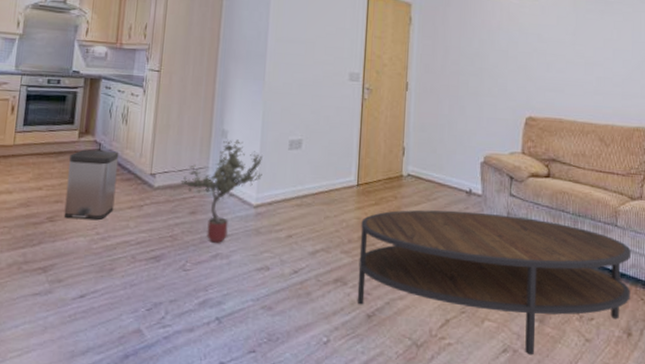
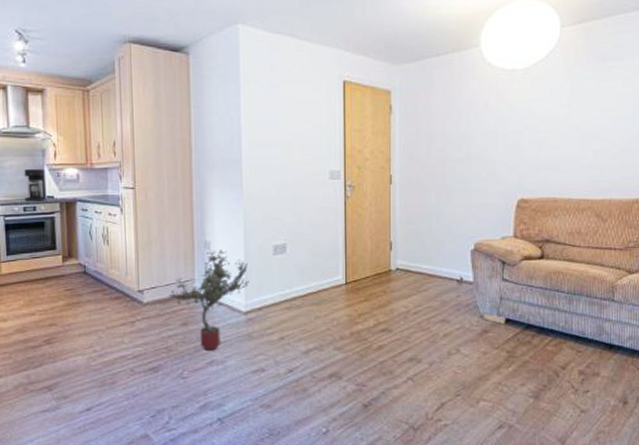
coffee maker: none [50,43,74,75] -> present [24,169,47,202]
pedal bin: present [64,149,119,221] -> none [57,272,107,340]
coffee table: present [357,209,631,354] -> none [352,299,628,428]

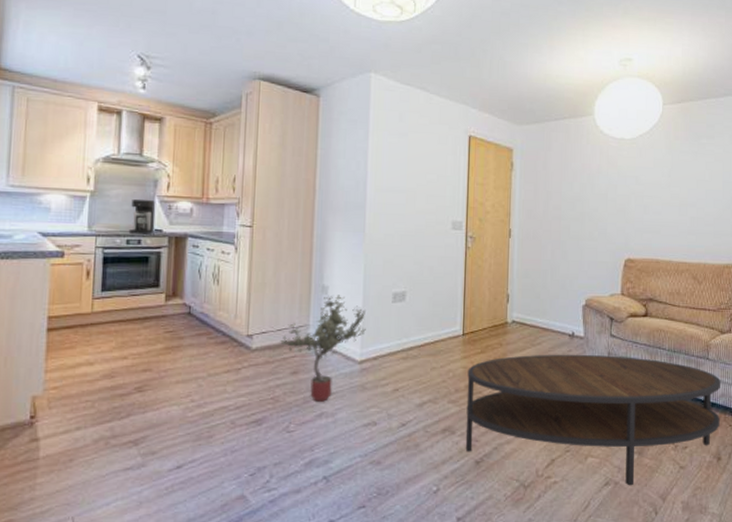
coffee table: none [352,299,628,428] -> present [465,354,721,485]

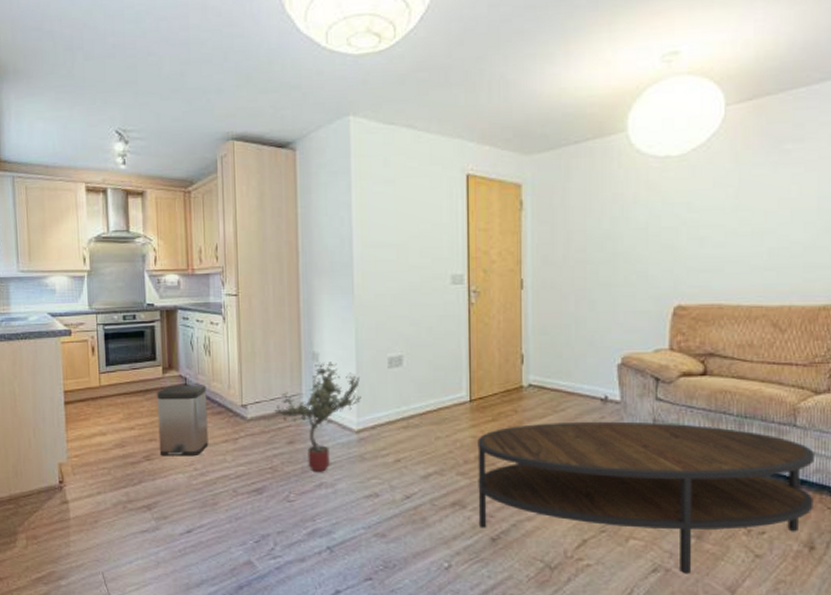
coffee maker: present [128,200,155,234] -> none [124,275,147,310]
pedal bin: none [153,313,212,388] -> present [157,385,209,457]

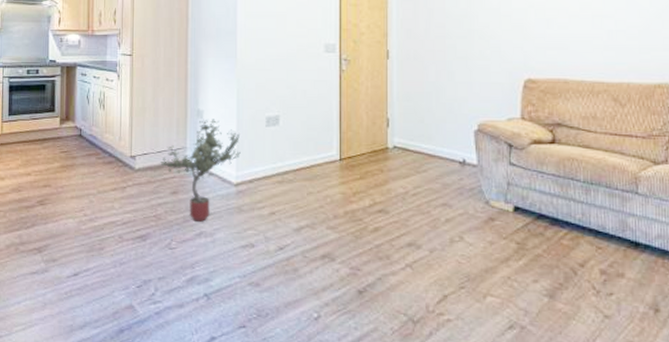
pedal bin: present [157,385,209,457] -> none [53,135,99,203]
coffee table: present [477,421,814,573] -> none [346,182,657,331]

